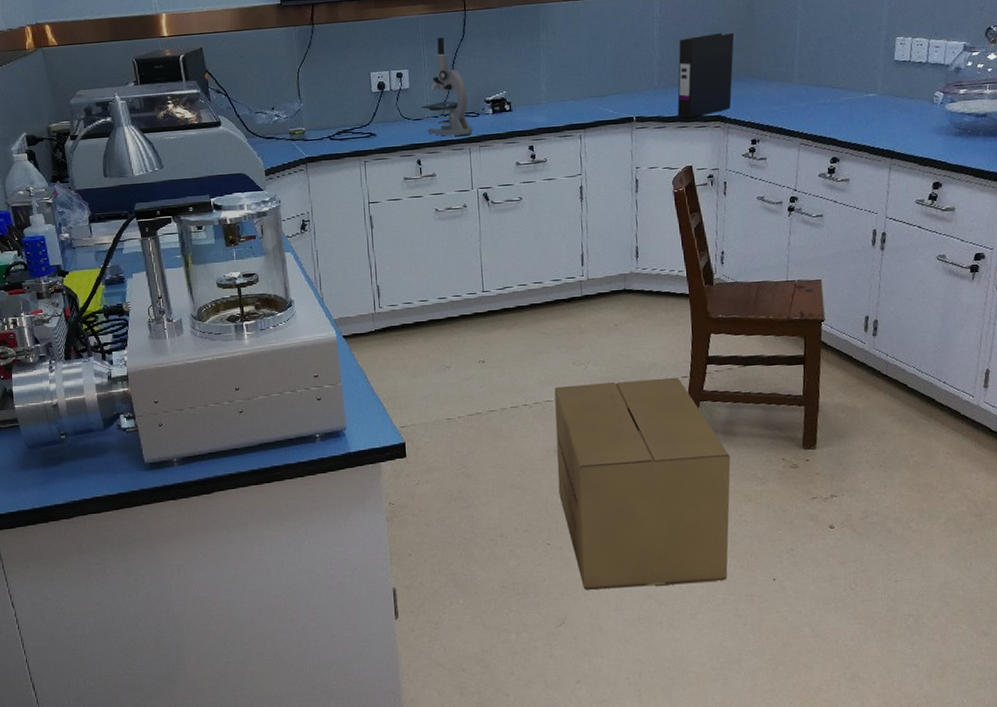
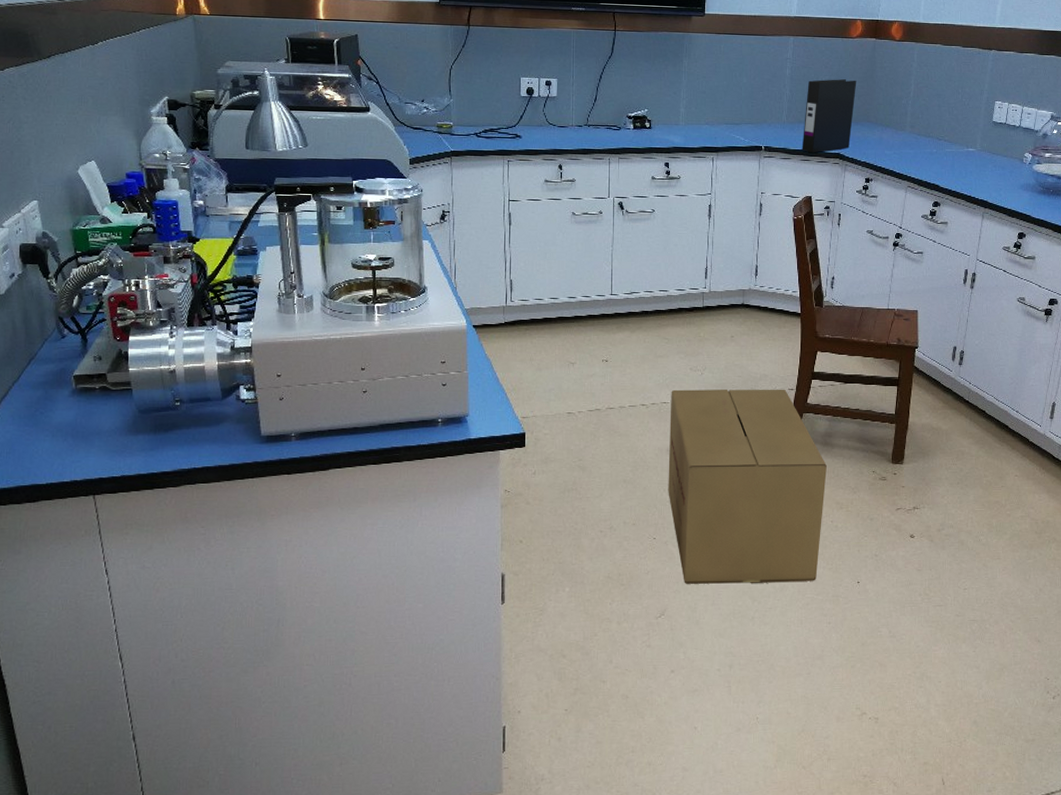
microscope: present [421,37,473,137] -> none [566,53,614,147]

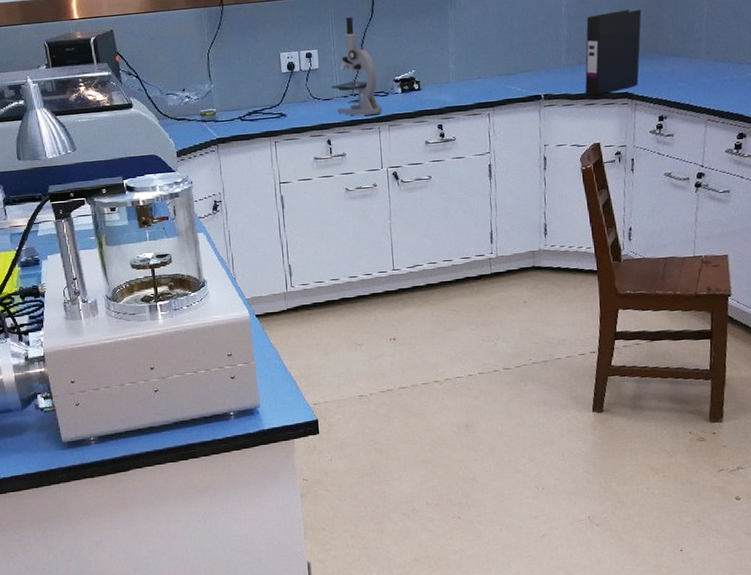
microscope: none [566,53,614,147] -> present [330,17,382,116]
box: present [668,389,827,584] -> none [464,352,639,562]

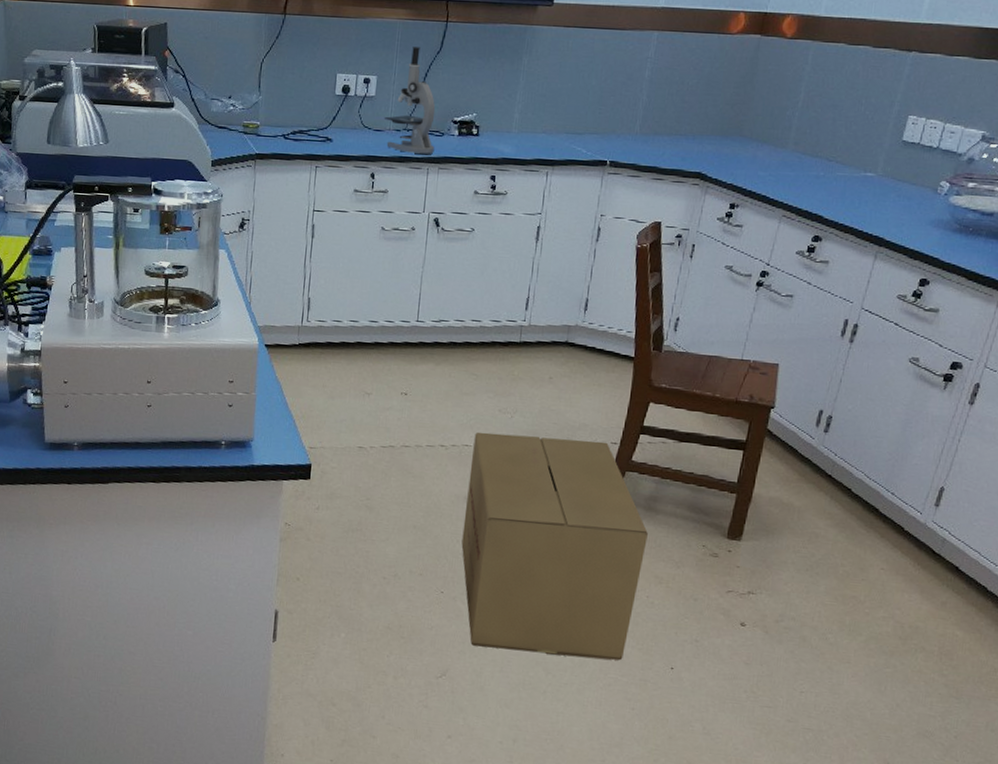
box: none [464,352,639,562] -> present [461,432,648,661]
binder: present [585,9,642,96] -> none [654,83,732,171]

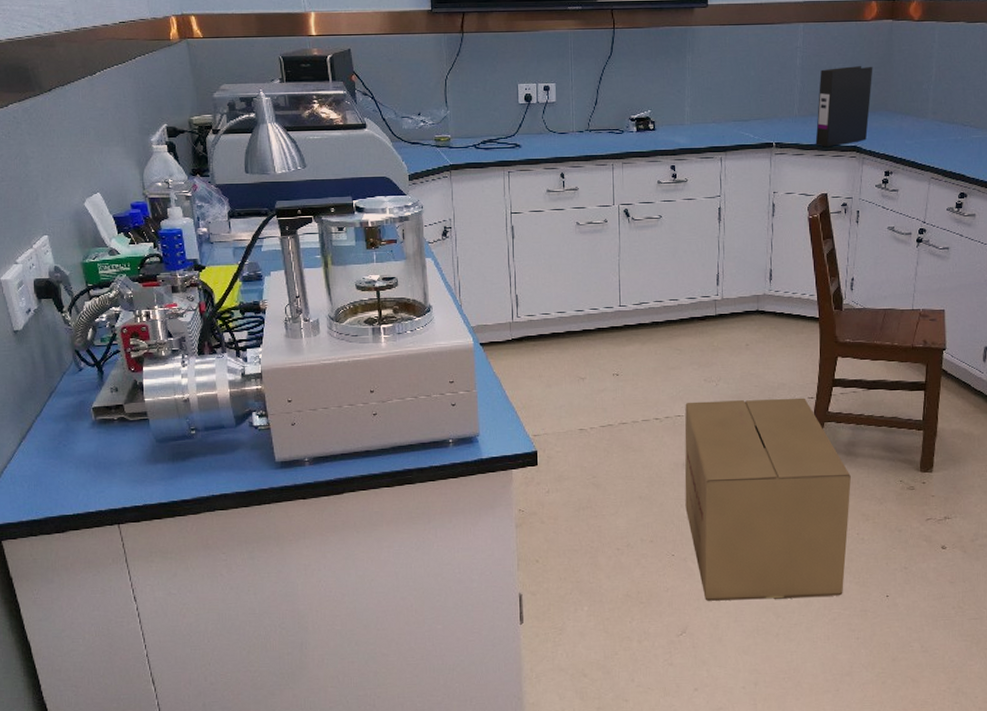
microscope: present [384,47,436,155] -> none [566,54,617,152]
binder: none [654,83,732,171] -> present [815,66,873,147]

